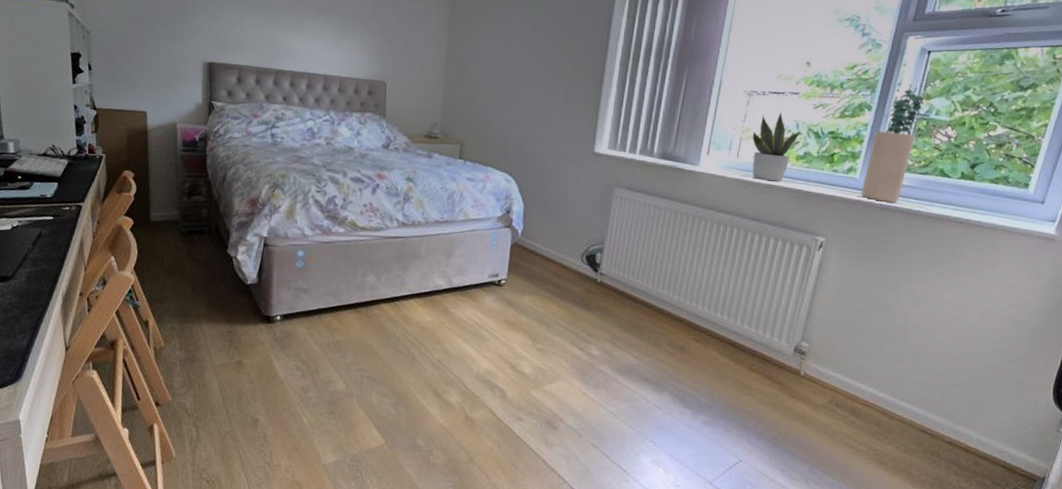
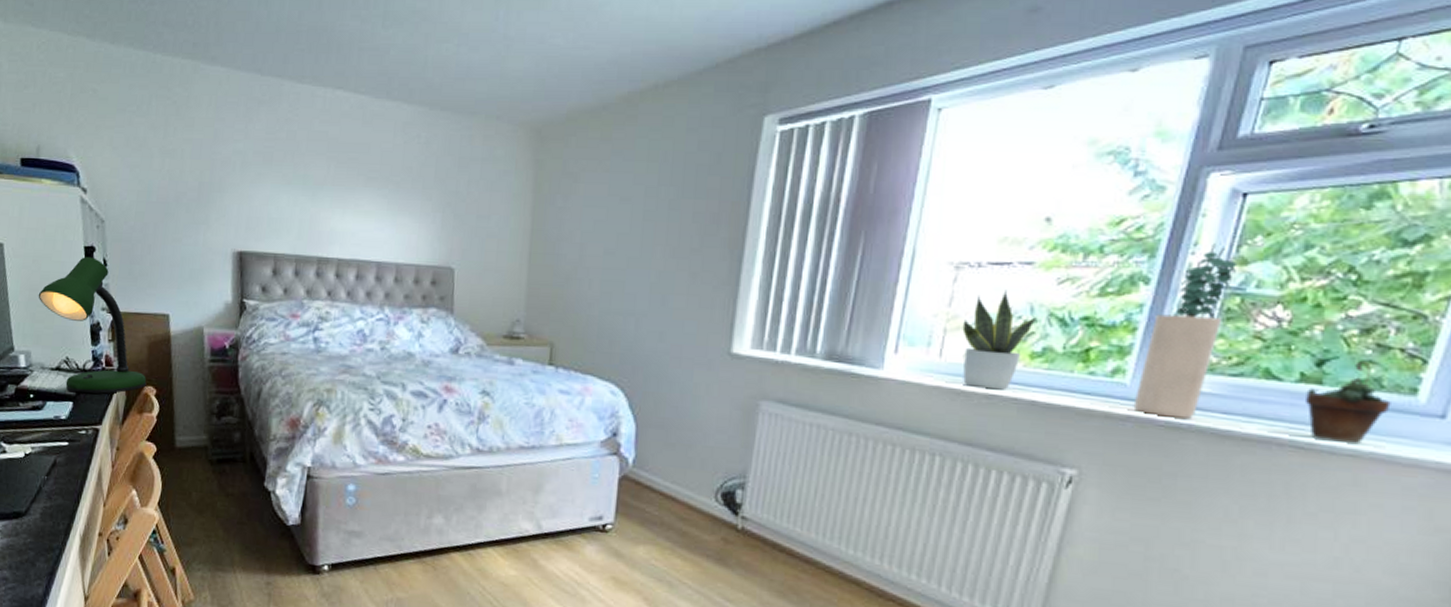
desk lamp: none [27,61,126,177] -> present [38,257,147,394]
succulent plant: none [964,165,1014,221] -> present [1306,361,1391,445]

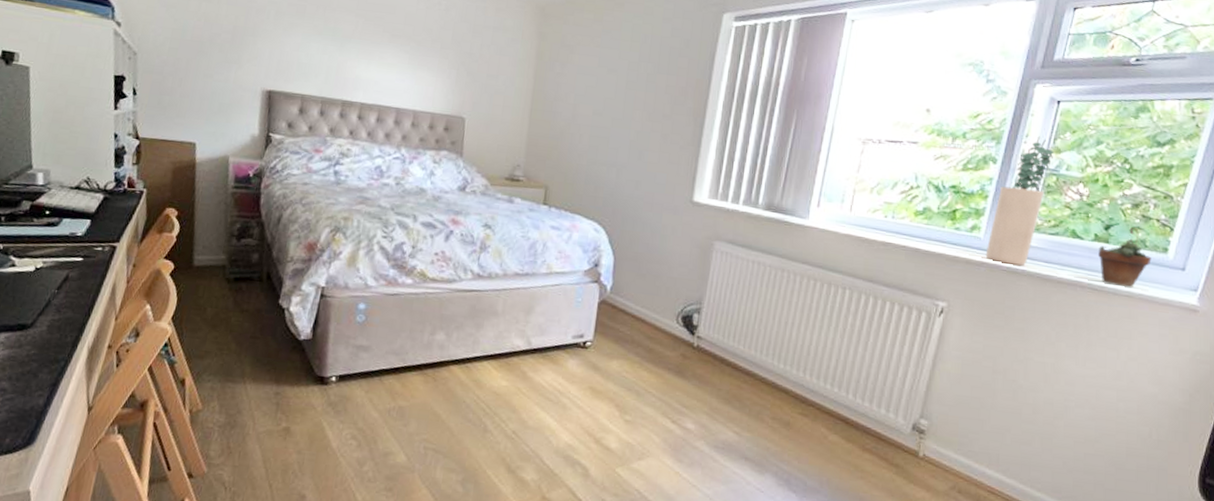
desk lamp: present [38,257,147,394] -> none [62,85,169,214]
potted plant: present [962,289,1038,390] -> none [867,162,920,240]

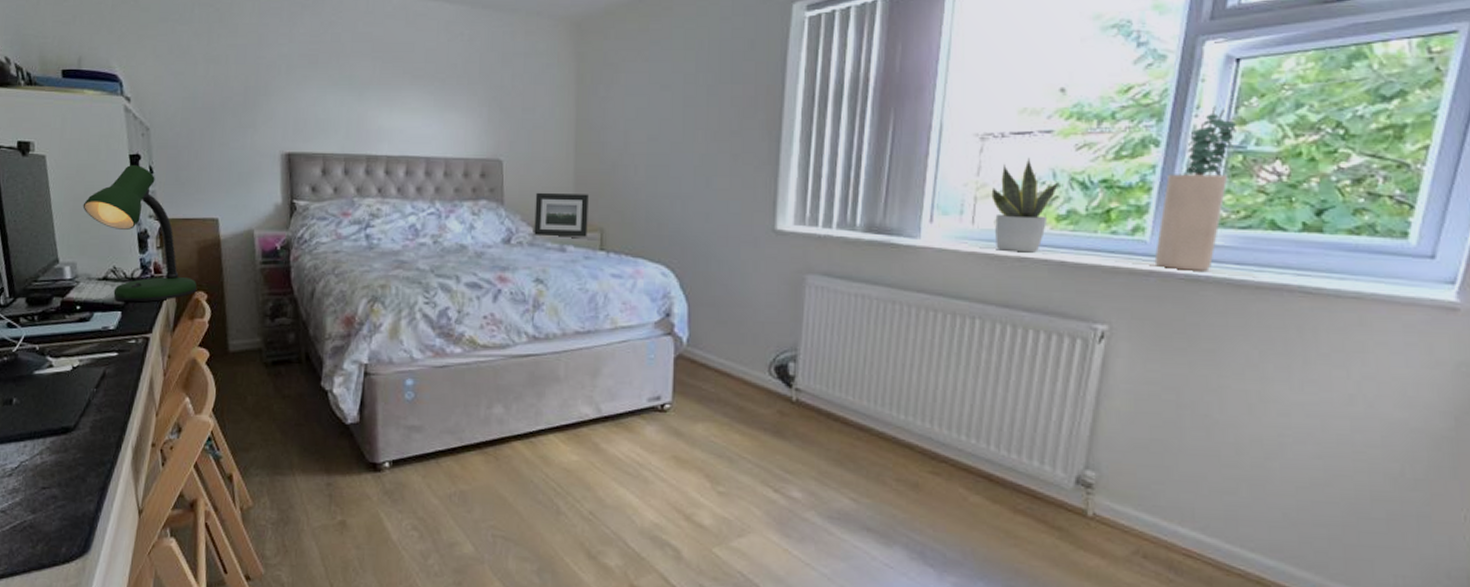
desk lamp: none [62,85,169,214] -> present [82,165,198,303]
picture frame: none [487,149,538,192] -> present [534,192,589,238]
potted plant: none [867,162,920,240] -> present [991,157,1060,253]
succulent plant: present [1098,227,1152,288] -> none [1309,209,1386,287]

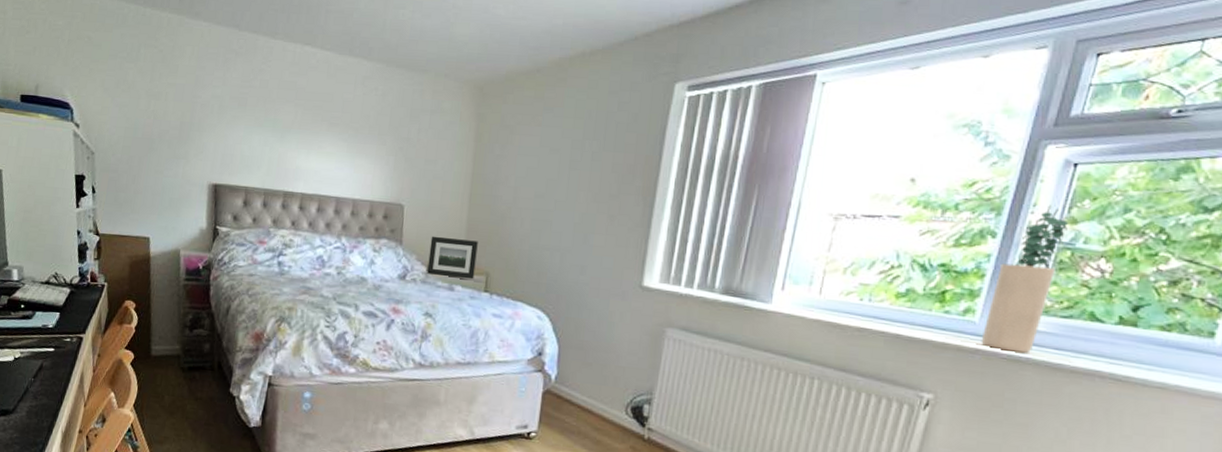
desk lamp: present [82,165,198,303] -> none [31,184,128,307]
potted plant: present [991,157,1060,253] -> none [839,238,903,325]

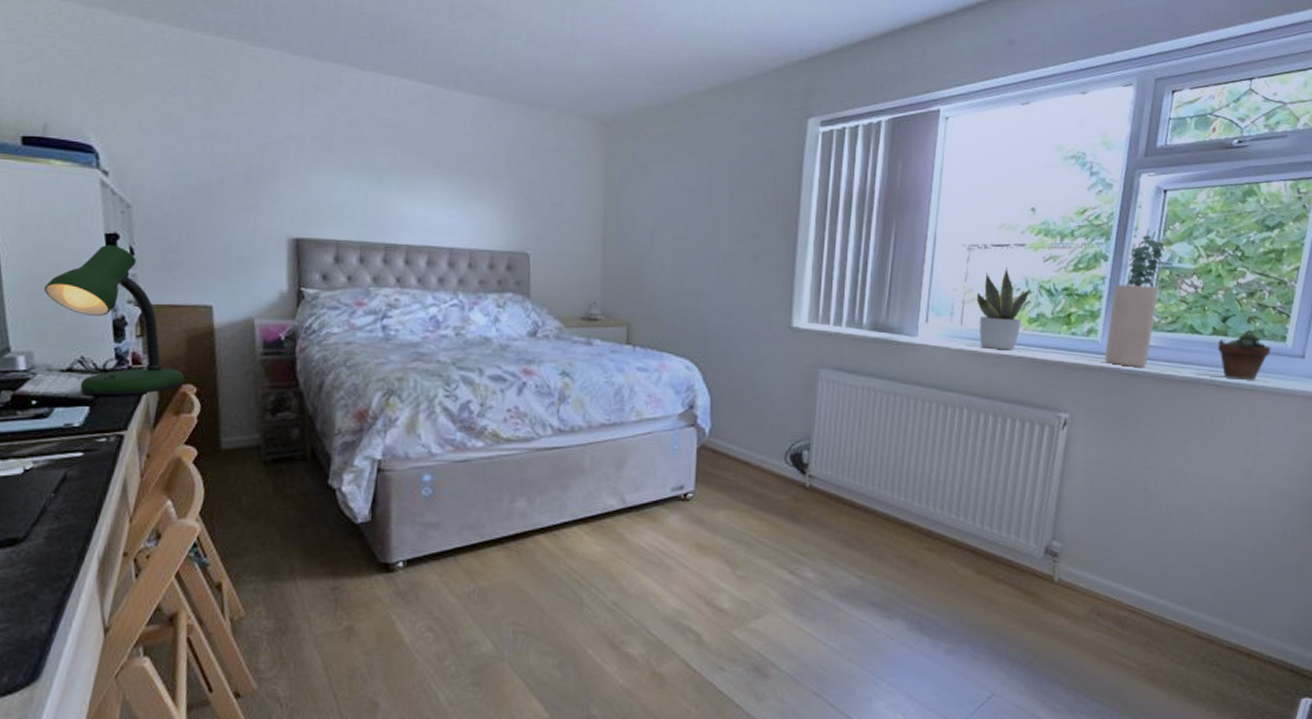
desk lamp: none [31,184,128,307] -> present [43,245,185,397]
picture frame: present [427,236,478,280] -> none [561,286,616,332]
potted plant: none [839,238,903,325] -> present [976,267,1031,351]
succulent plant: none [1123,308,1193,379] -> present [1218,317,1271,381]

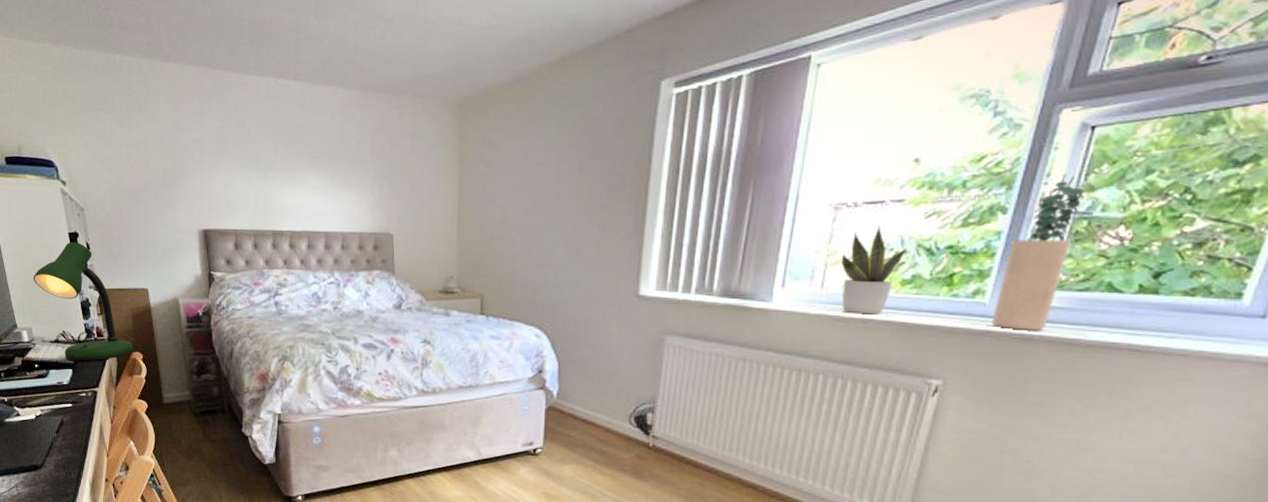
succulent plant: present [1218,317,1271,381] -> none [1143,272,1219,345]

